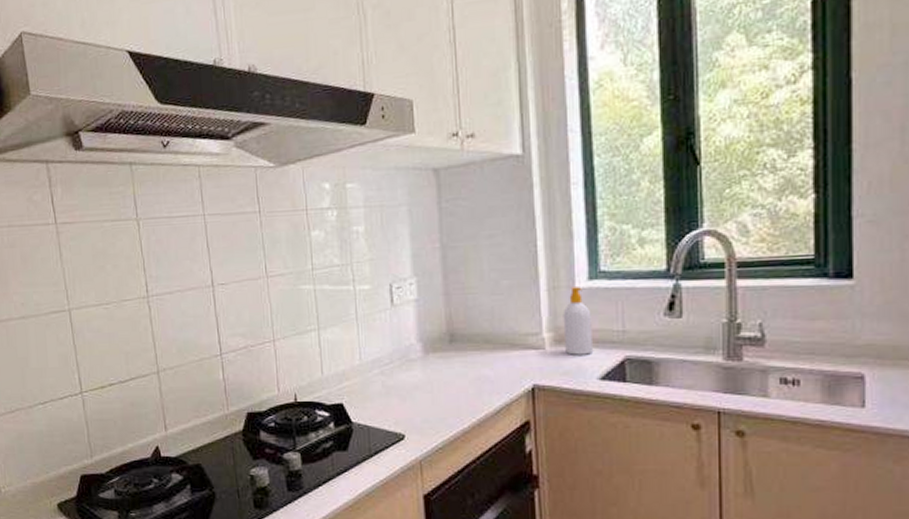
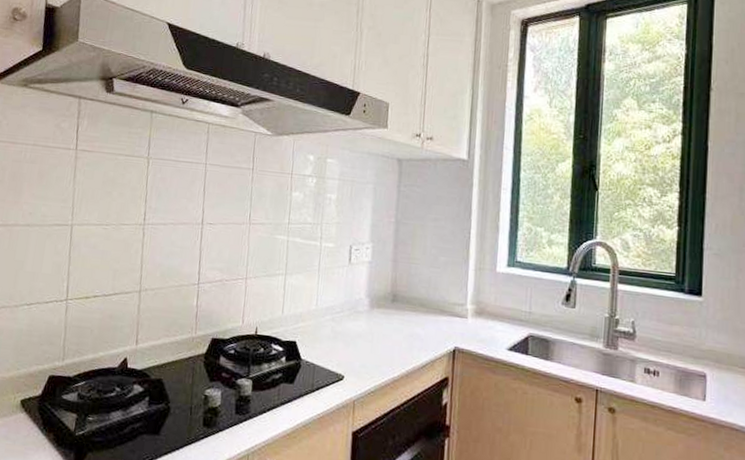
soap bottle: present [563,287,594,355] -> none [483,270,507,328]

